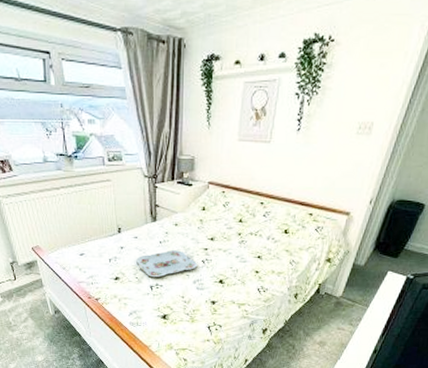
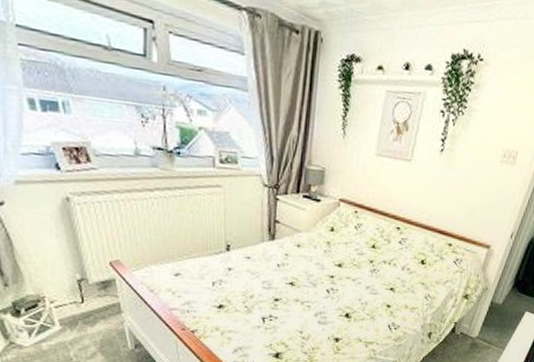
serving tray: present [136,250,197,278] -> none [247,275,320,308]

